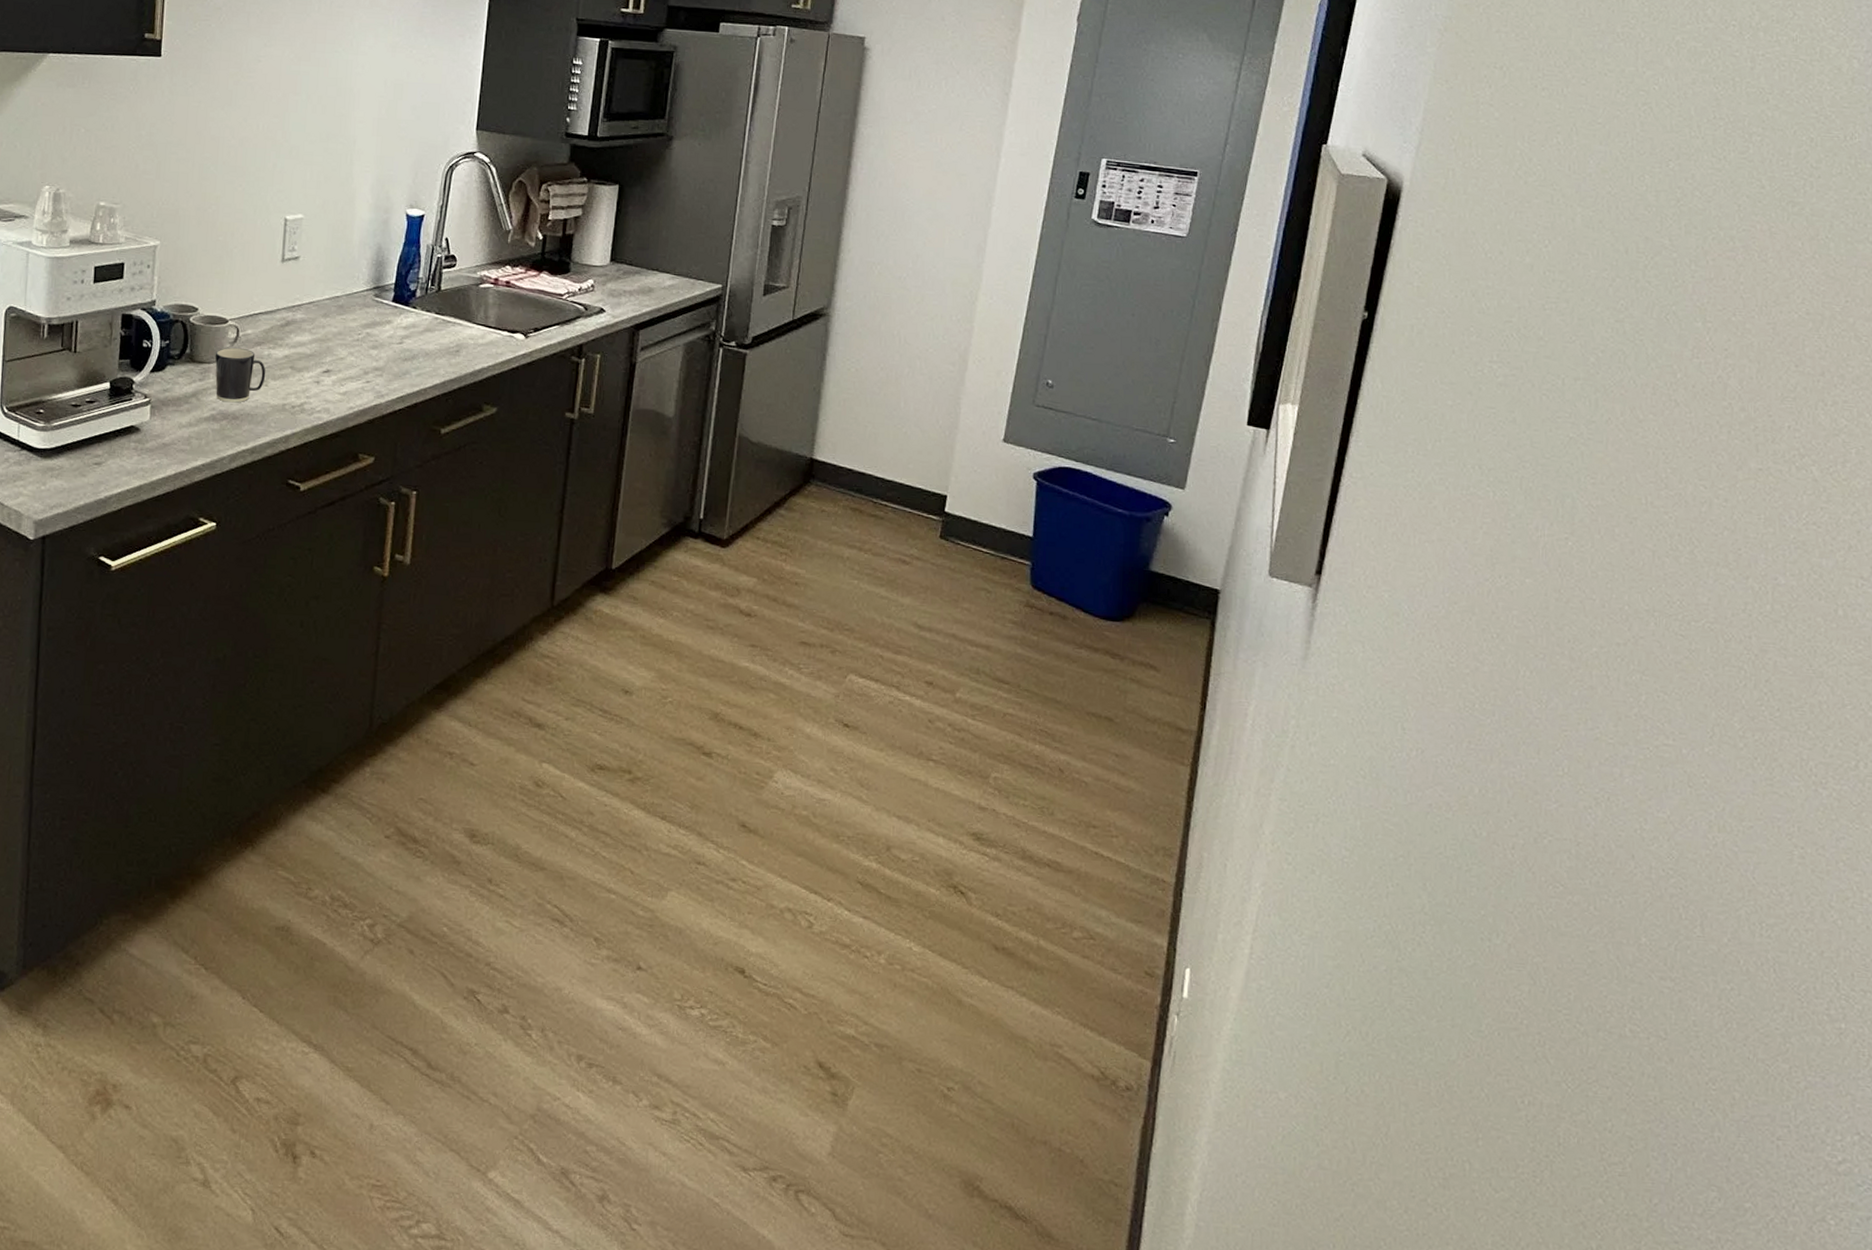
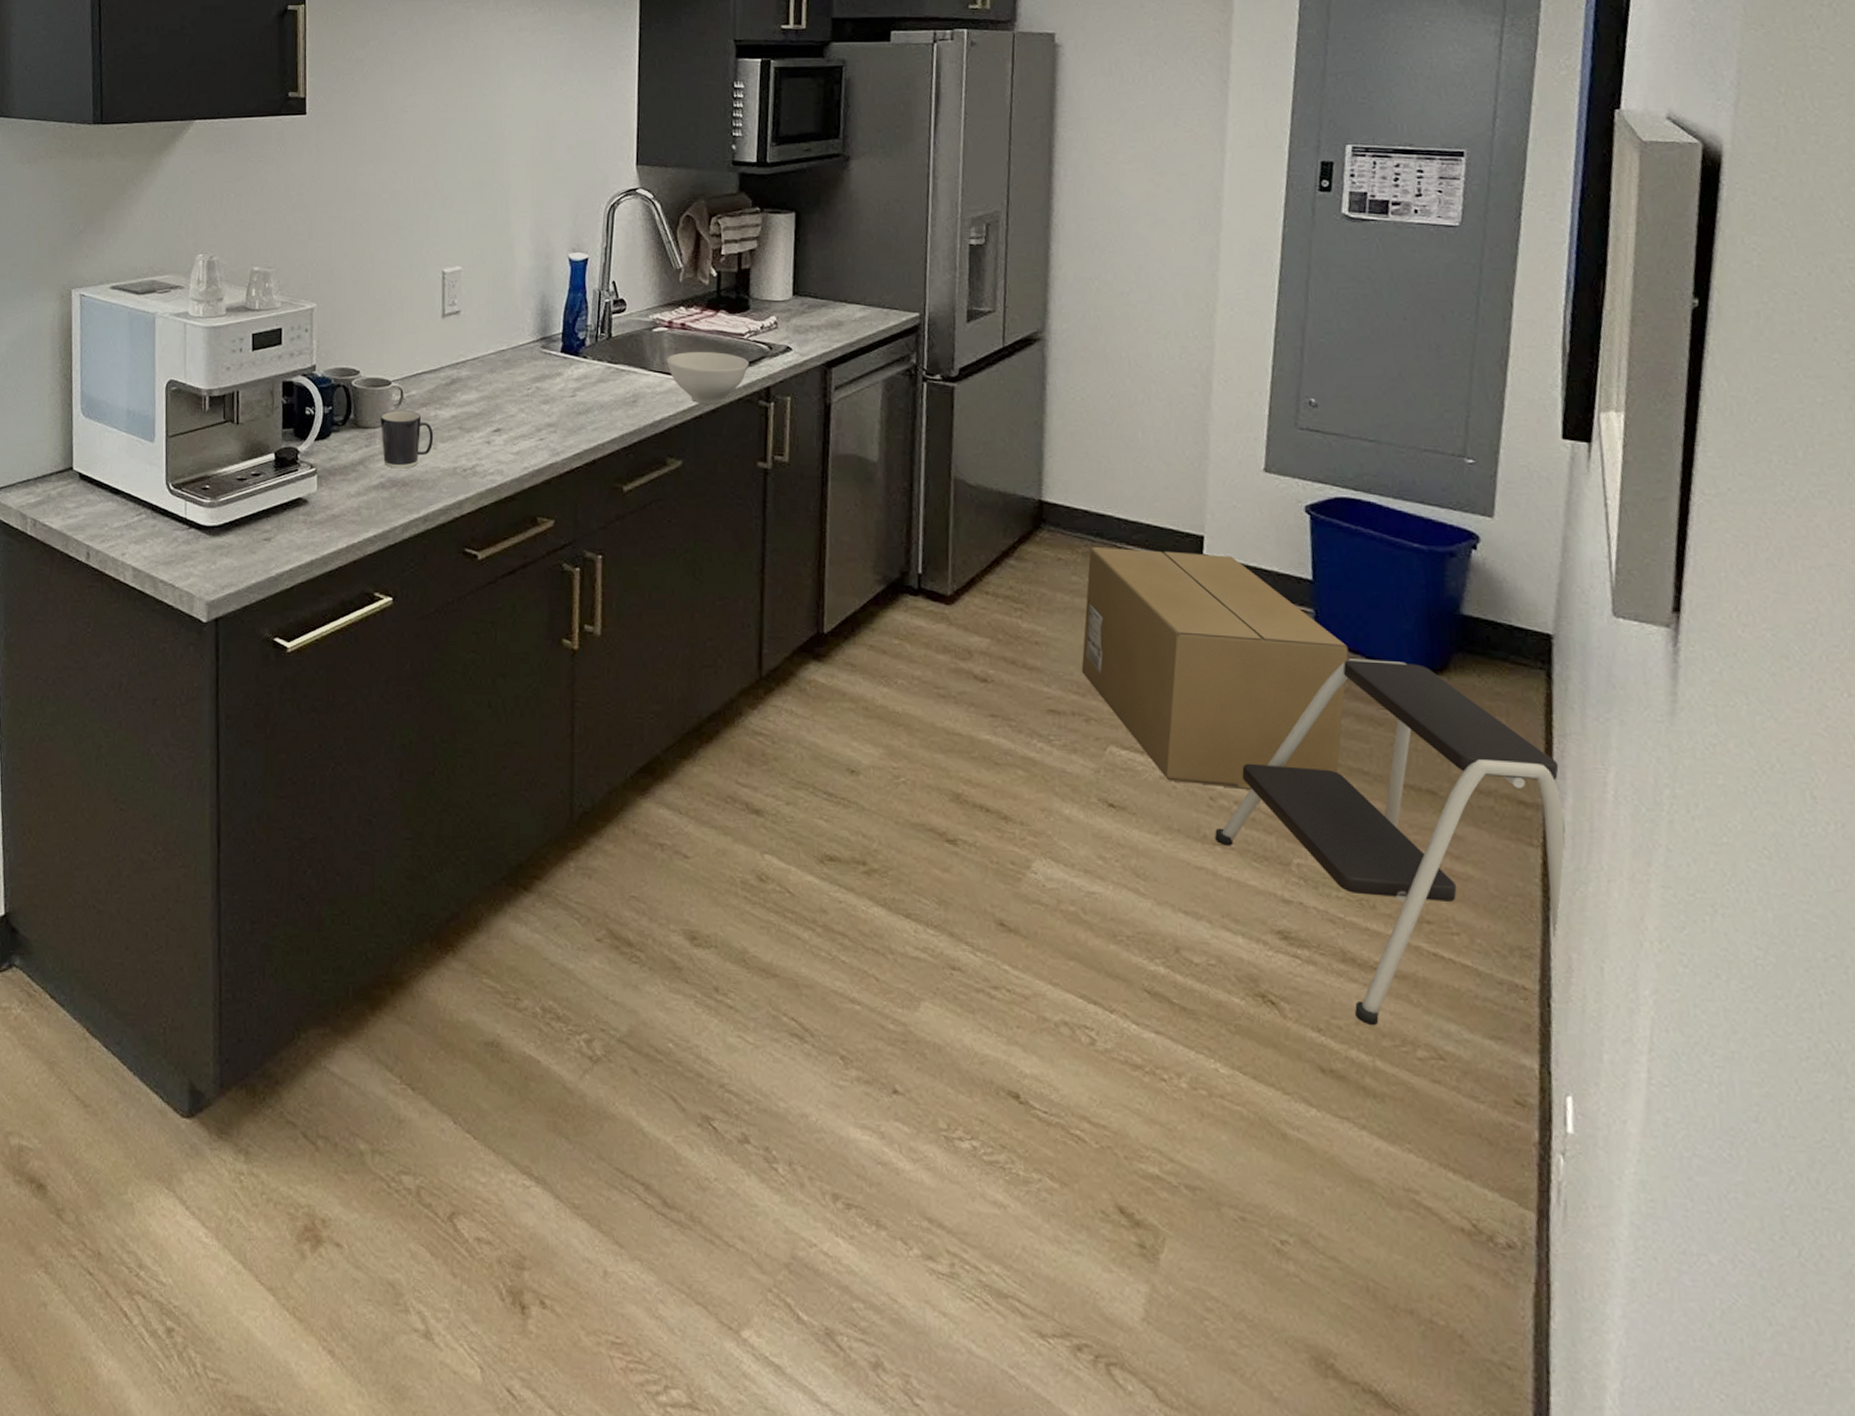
bowl: none [489,308,566,358] -> present [666,352,750,404]
box: none [832,501,1056,714] -> present [1081,547,1349,789]
step stool: none [930,605,1212,912] -> present [1215,659,1567,1026]

